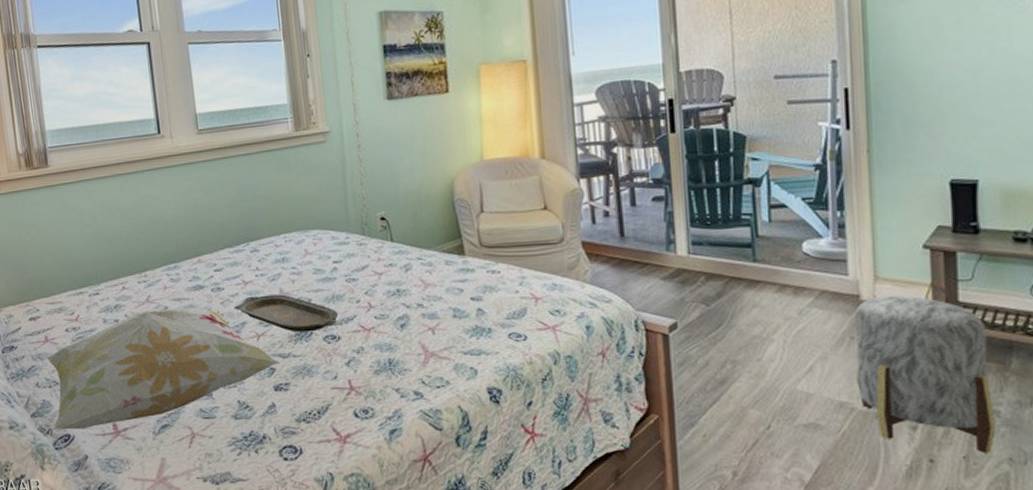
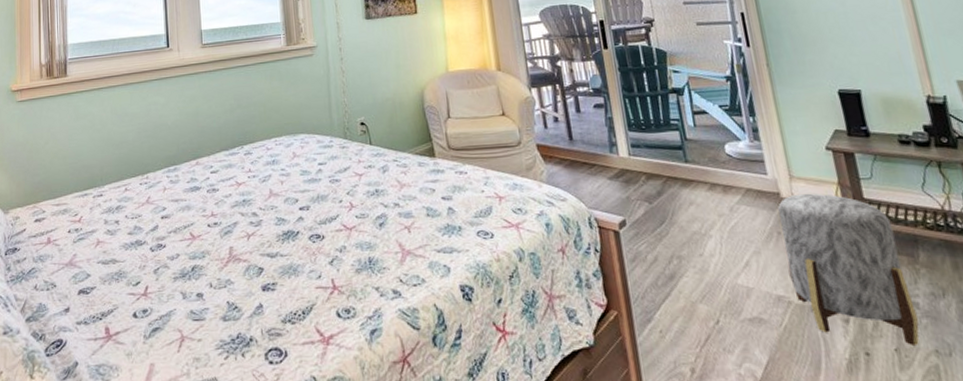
decorative pillow: present [46,307,280,431] -> none [46,208,268,336]
serving tray: present [234,294,339,332] -> none [227,195,323,232]

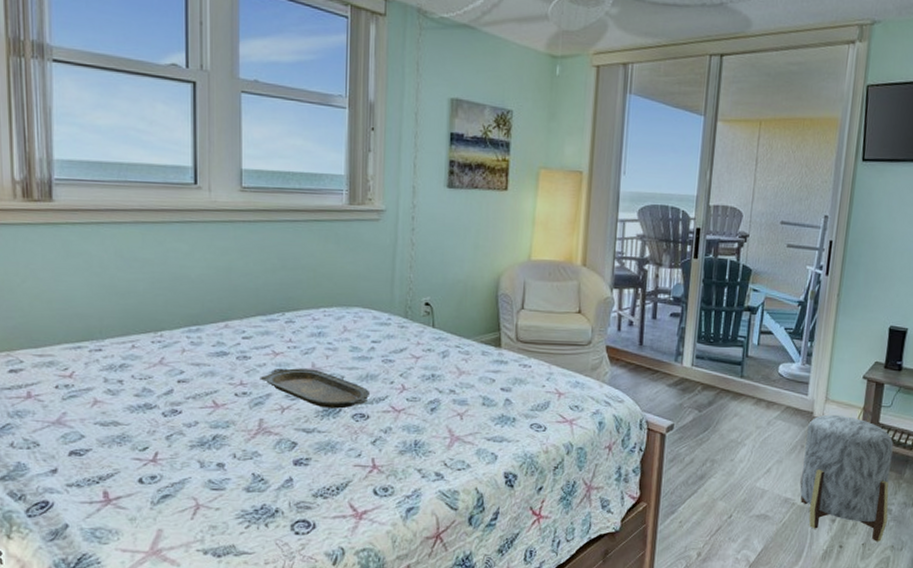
serving tray: none [227,195,323,232] -> present [260,368,371,409]

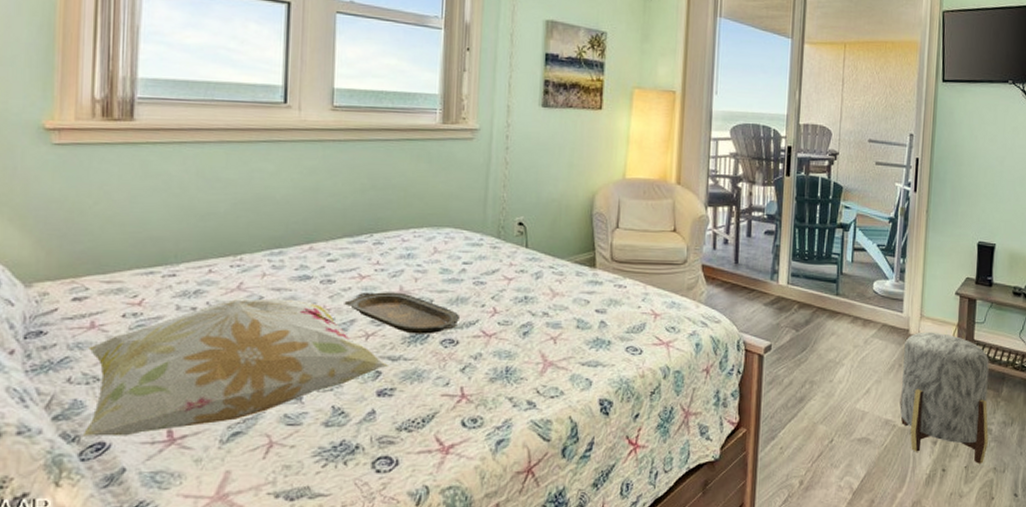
decorative pillow: none [27,372,303,497] -> present [82,298,388,438]

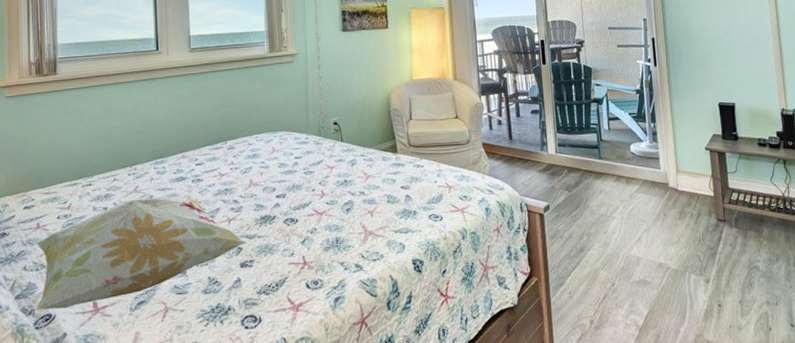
serving tray: present [344,292,461,334] -> none [210,184,297,217]
stool: present [899,332,989,464] -> none [666,183,758,298]

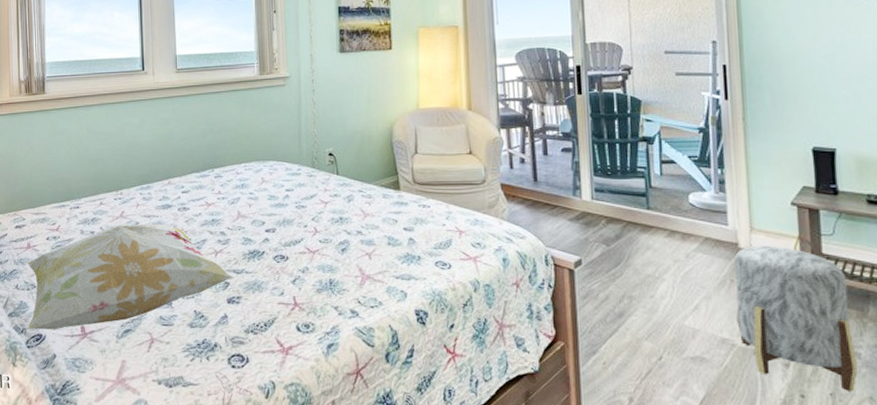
stool: none [666,183,758,298] -> present [734,245,858,391]

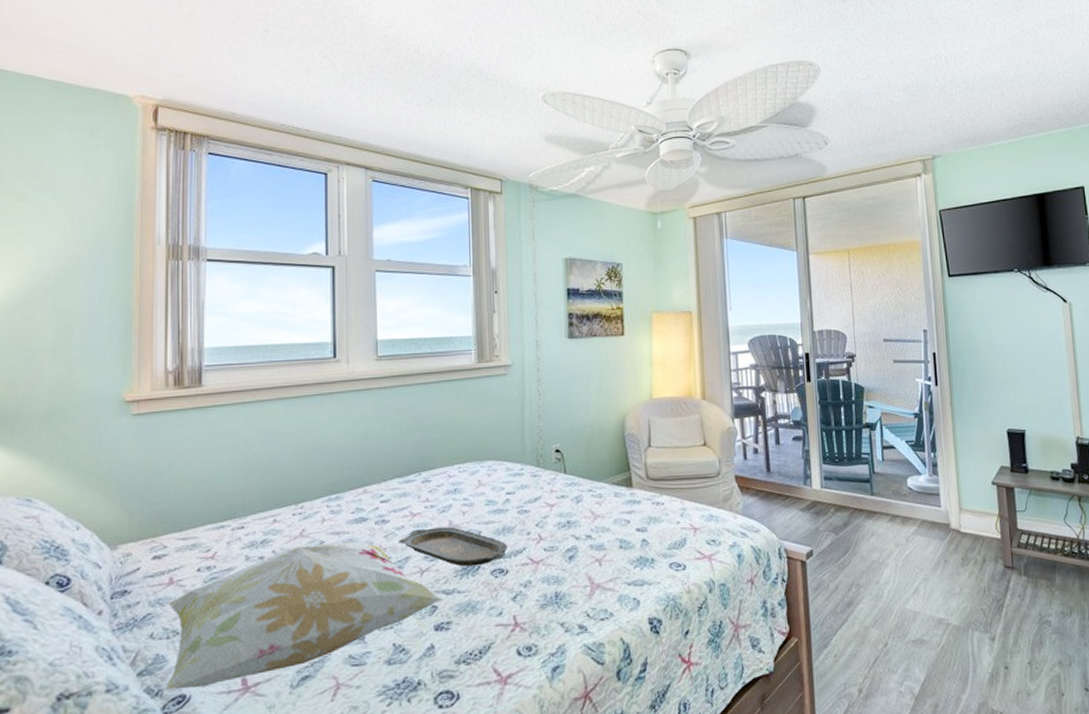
serving tray: none [197,216,288,251] -> present [398,526,508,567]
stool: present [734,245,858,391] -> none [947,524,1049,658]

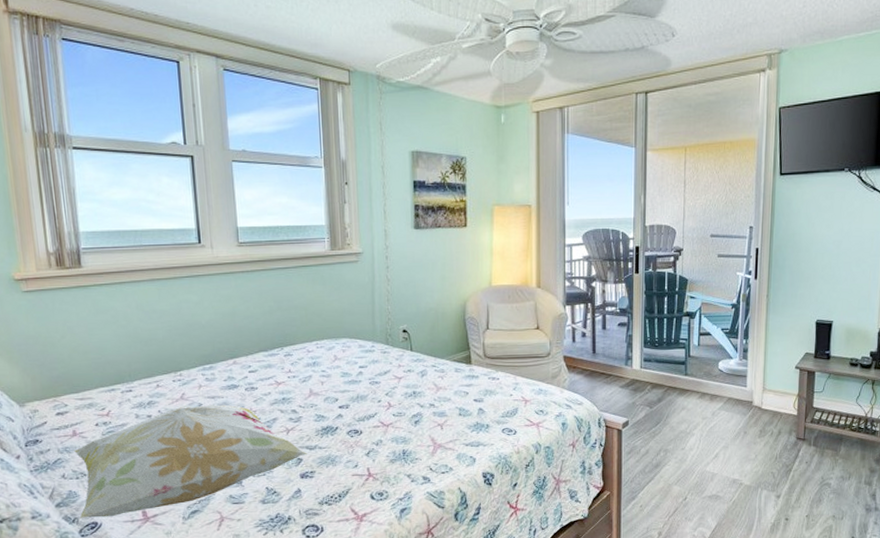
serving tray: present [398,526,508,567] -> none [266,394,362,427]

